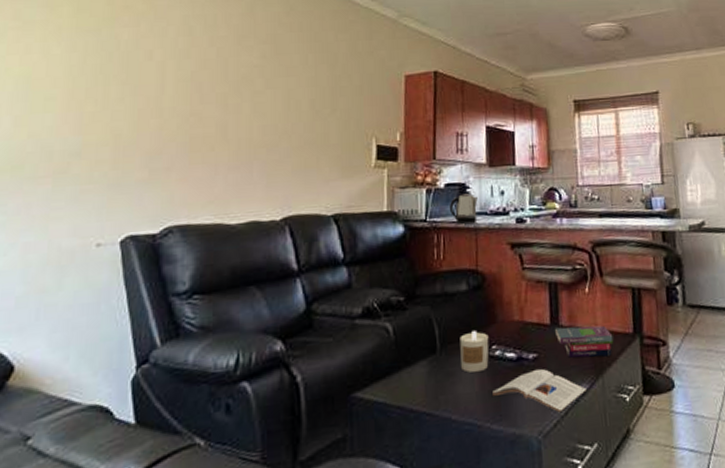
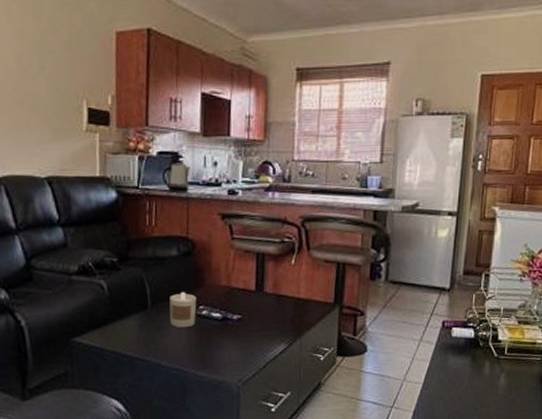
magazine: present [492,369,587,413] -> none [198,329,285,366]
books: present [555,325,614,358] -> none [260,293,314,322]

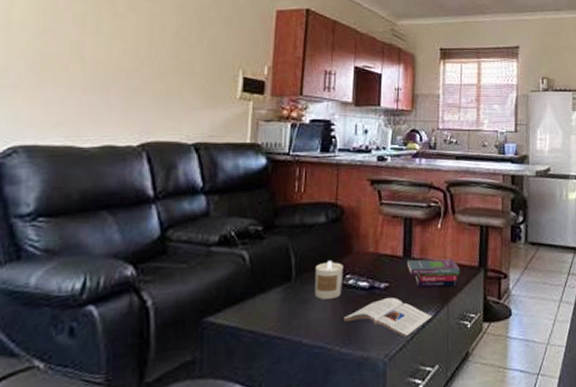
kettle: present [161,163,190,194] -> none [312,130,341,160]
magazine: none [198,329,285,366] -> present [344,297,432,338]
books: none [260,293,314,322] -> present [407,258,460,288]

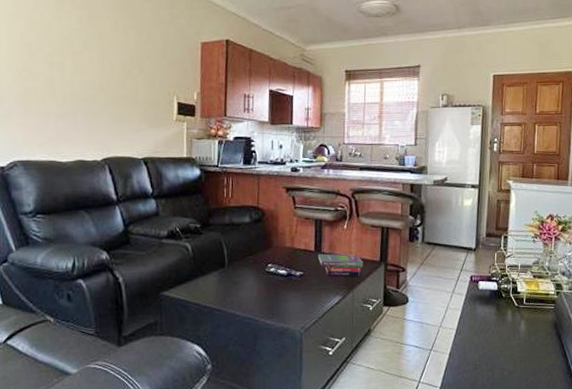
candle: present [314,261,344,301] -> none [243,253,266,283]
magazine: present [344,297,432,338] -> none [267,283,340,315]

